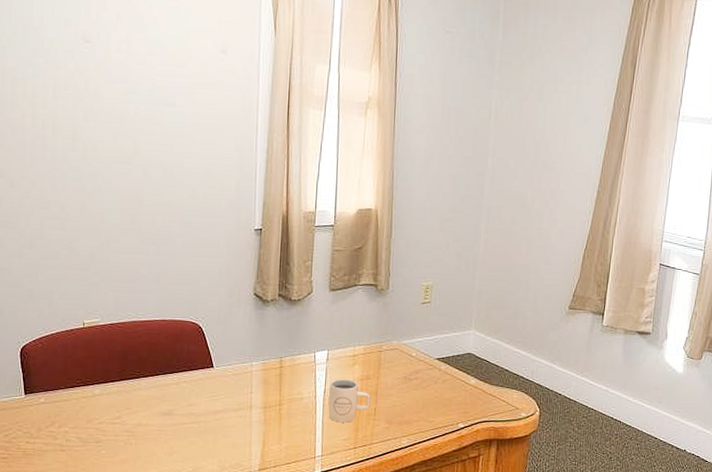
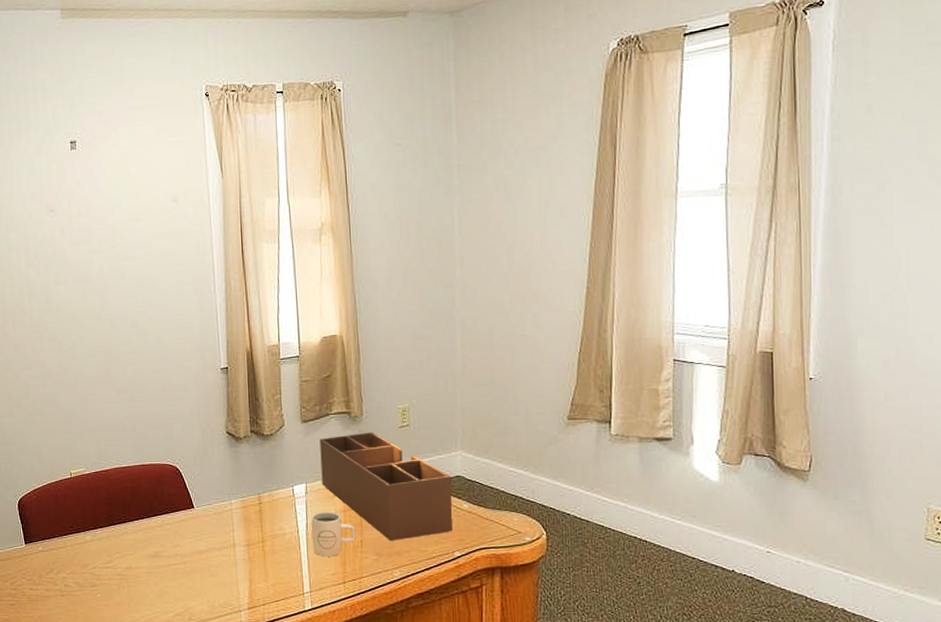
desk organizer: none [343,305,463,411] -> present [319,432,453,541]

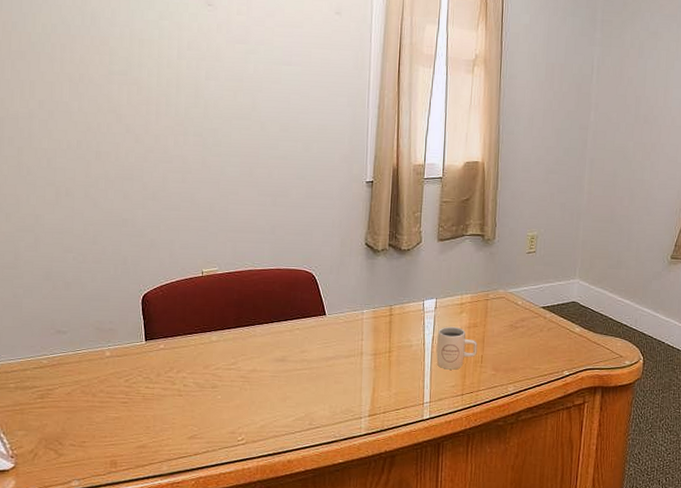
desk organizer: present [319,432,453,541] -> none [451,255,568,358]

